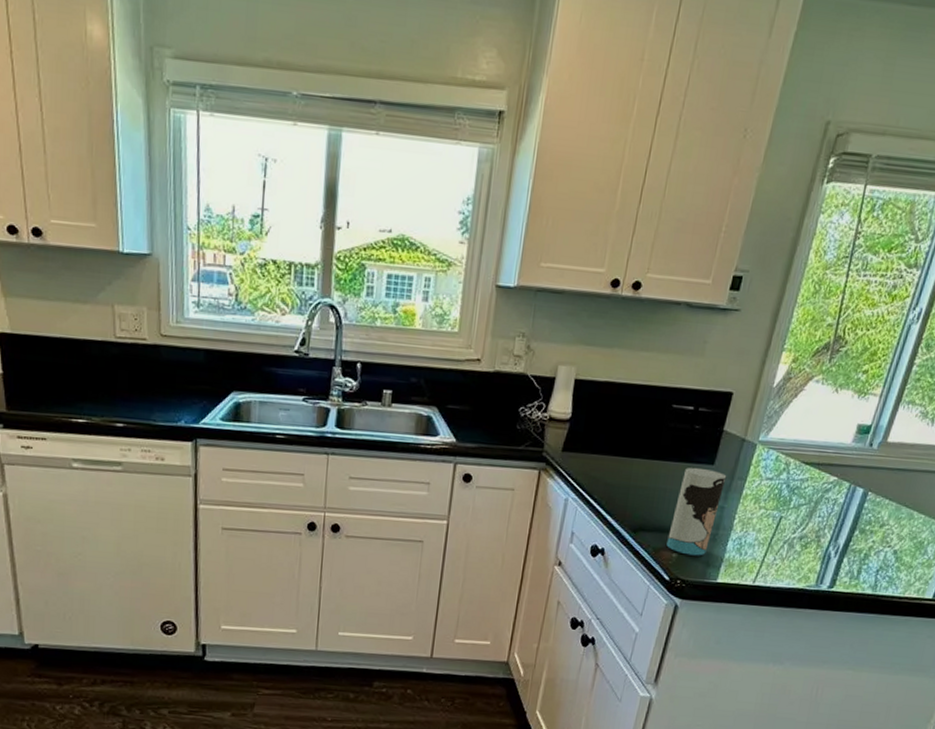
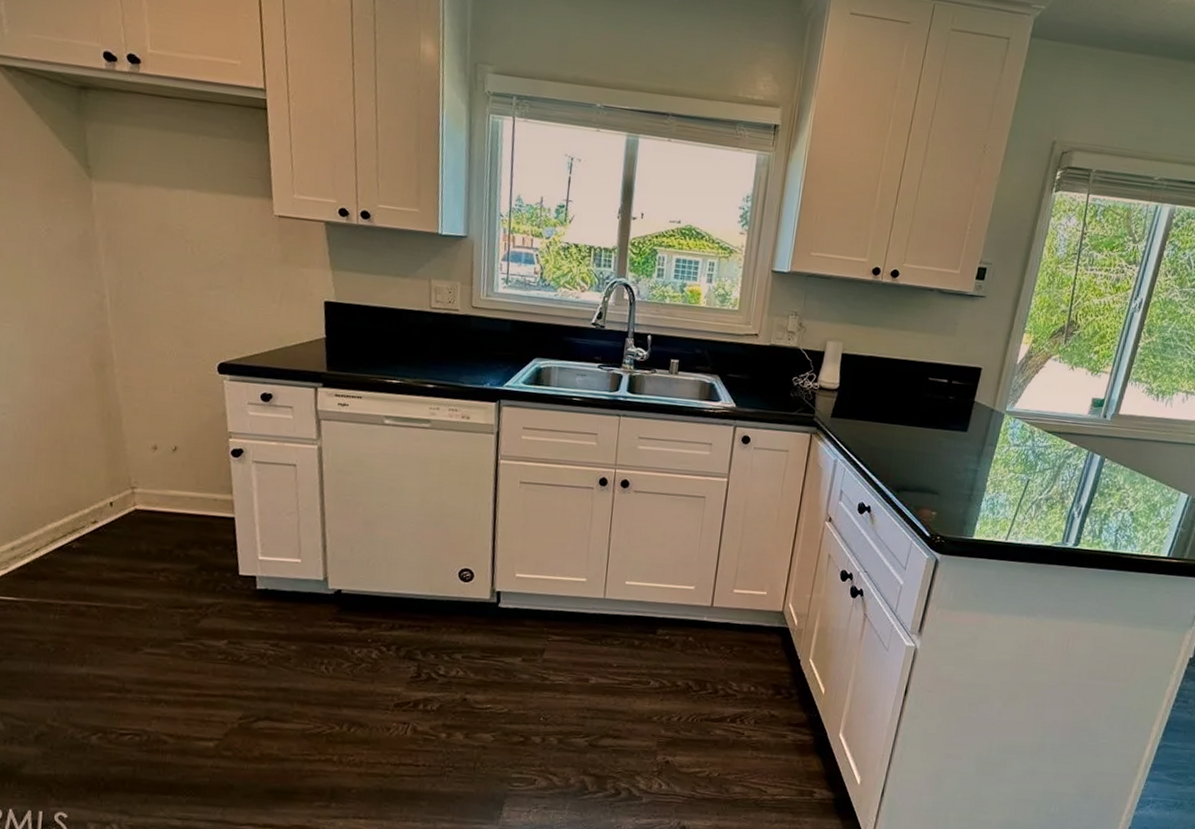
cup: present [666,467,727,556] -> none [926,434,979,515]

